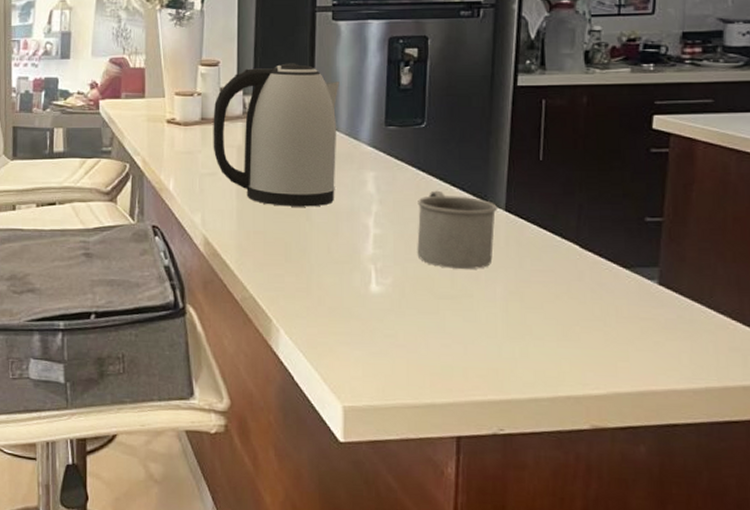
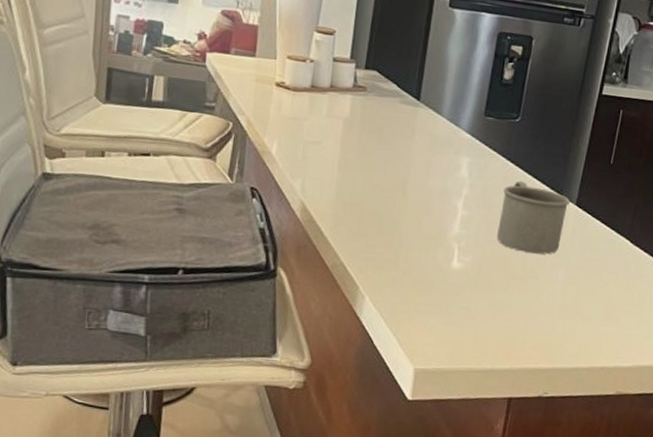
kettle: present [213,63,340,207] -> none [320,42,448,185]

